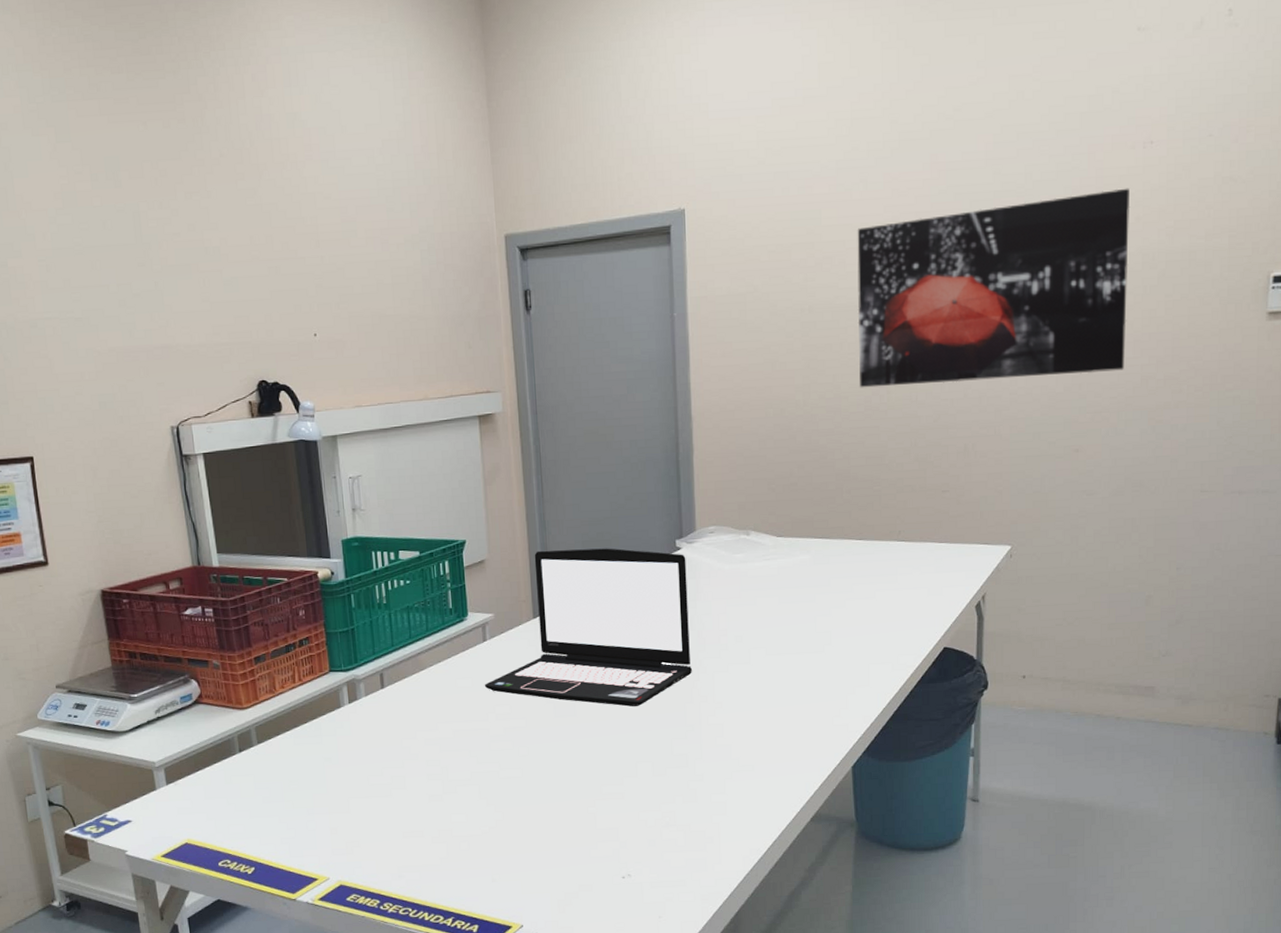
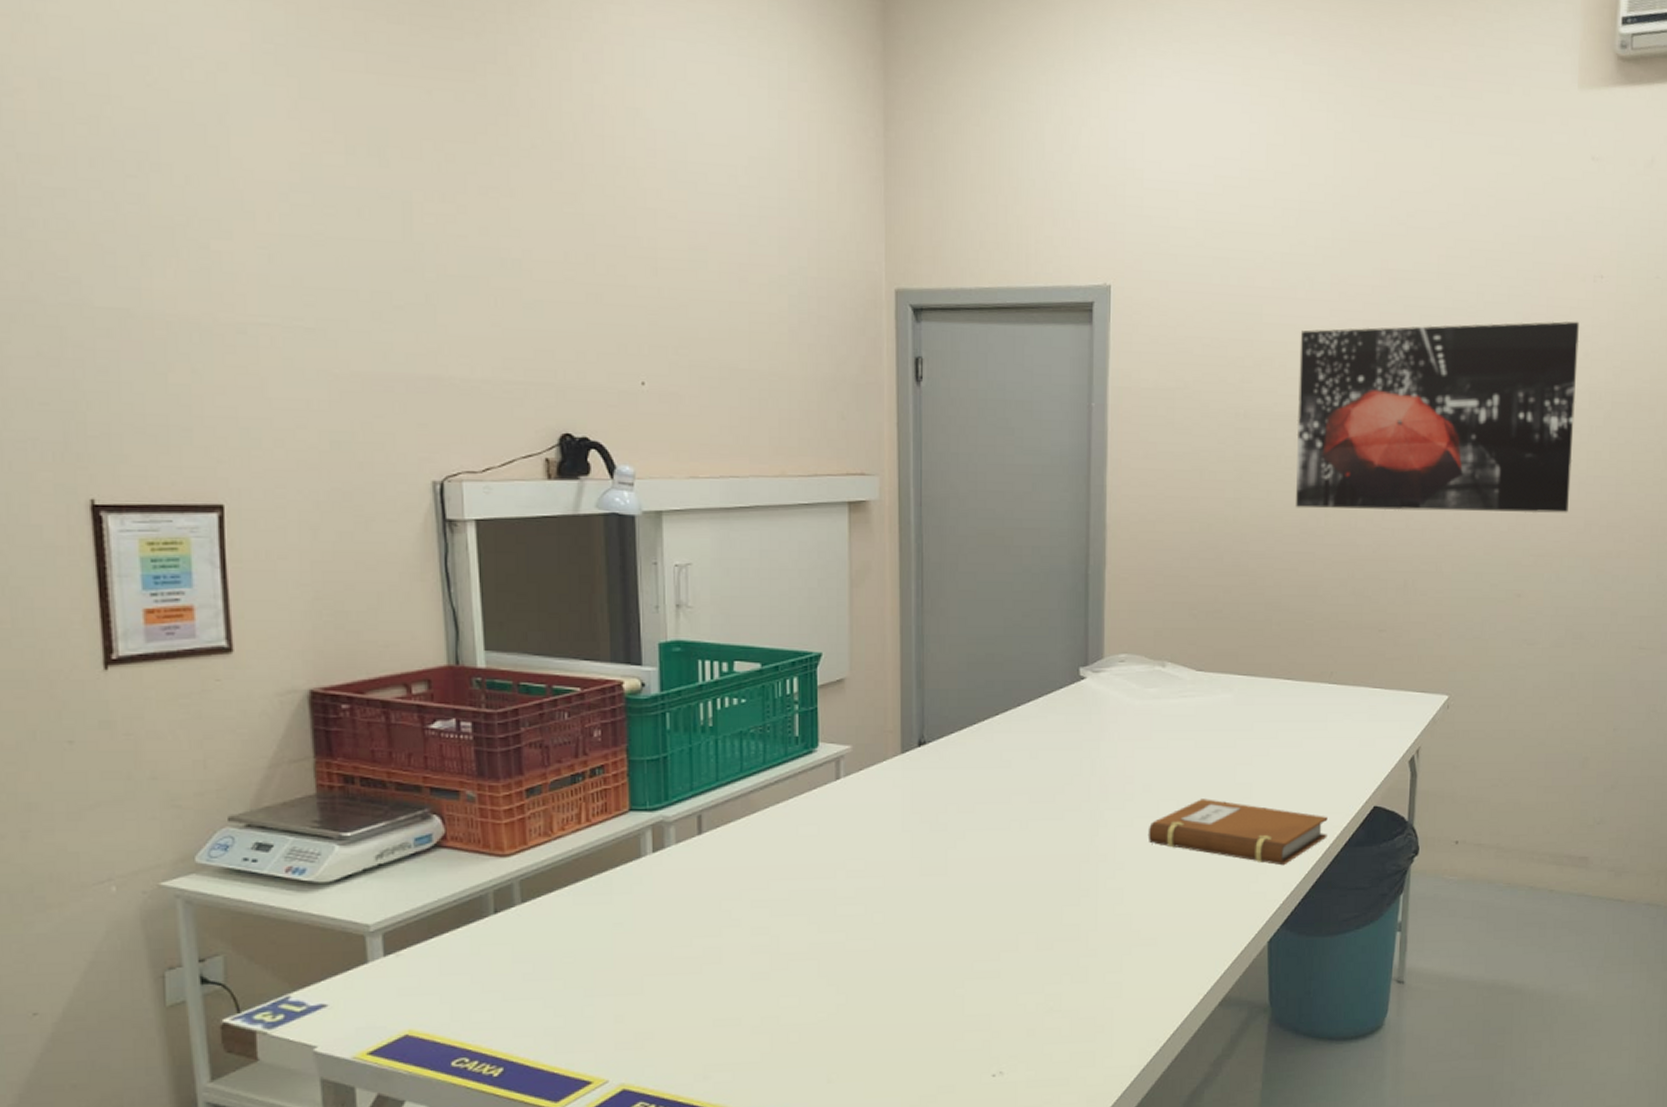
laptop: present [484,548,692,707] -> none [833,671,1091,865]
notebook: none [741,646,902,702] -> present [1147,799,1328,866]

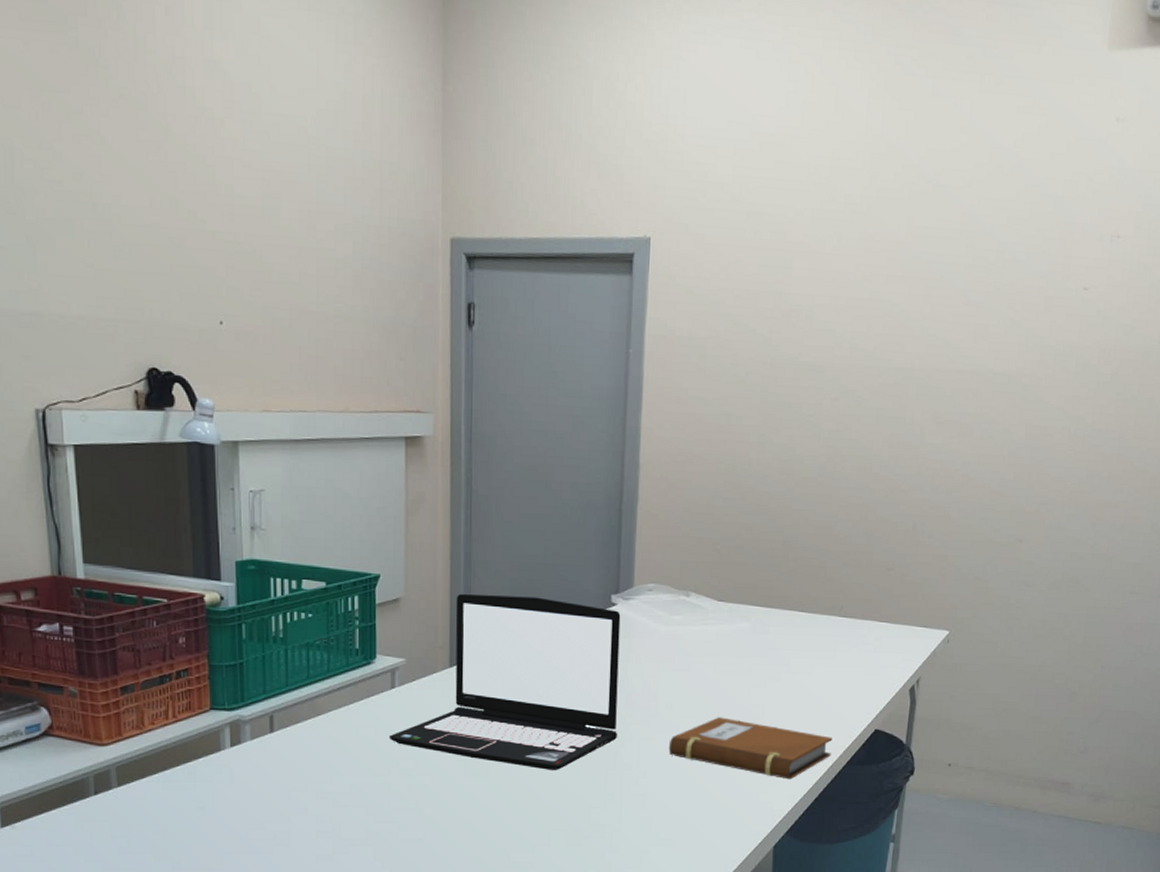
laptop: none [833,671,1091,865] -> present [388,593,621,770]
wall art: present [1296,321,1580,514] -> none [816,279,1094,464]

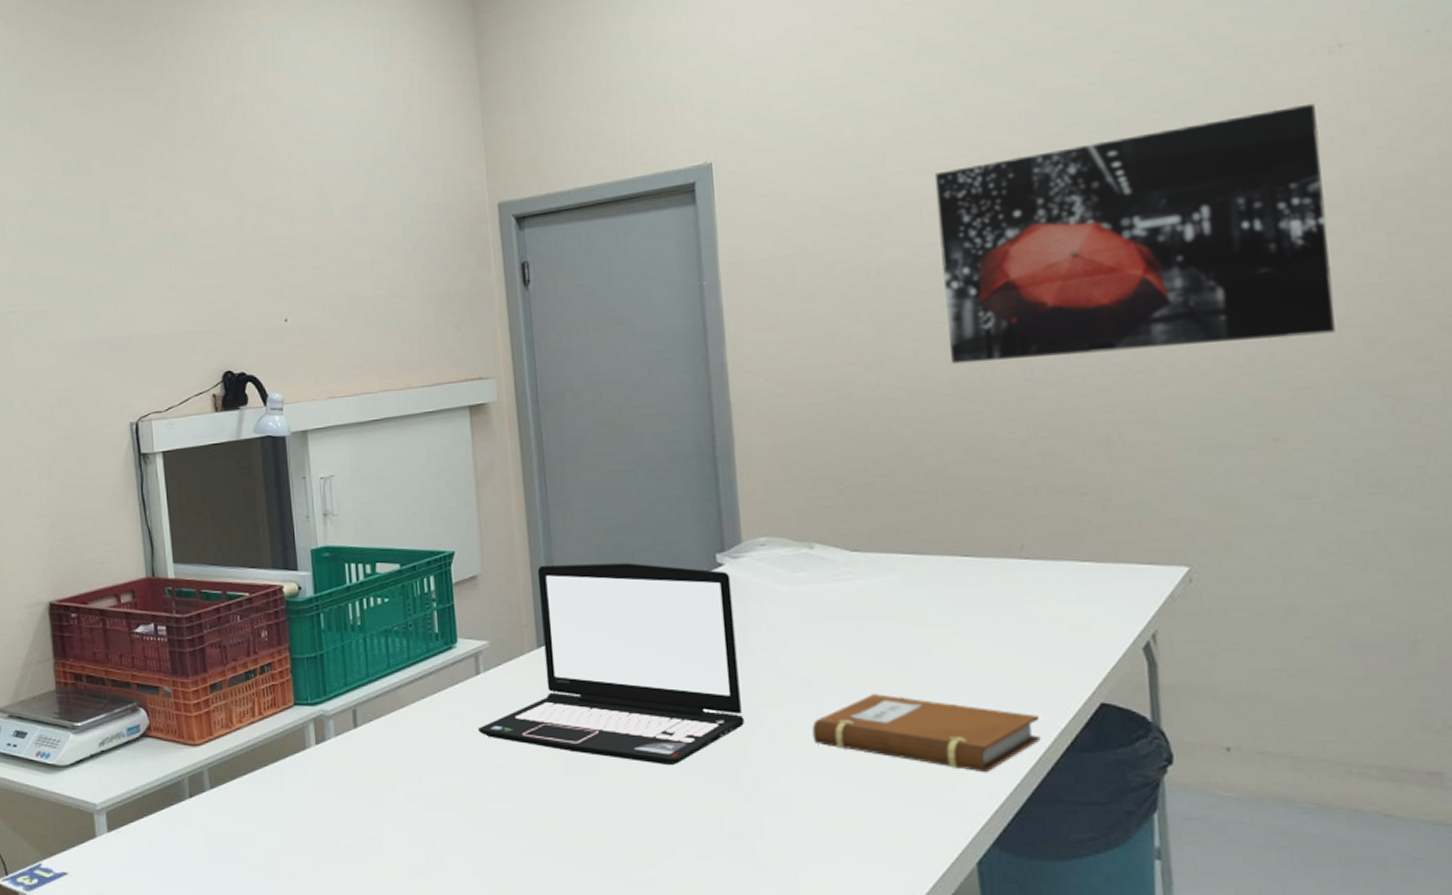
wall art: none [816,279,1094,464] -> present [934,103,1335,364]

